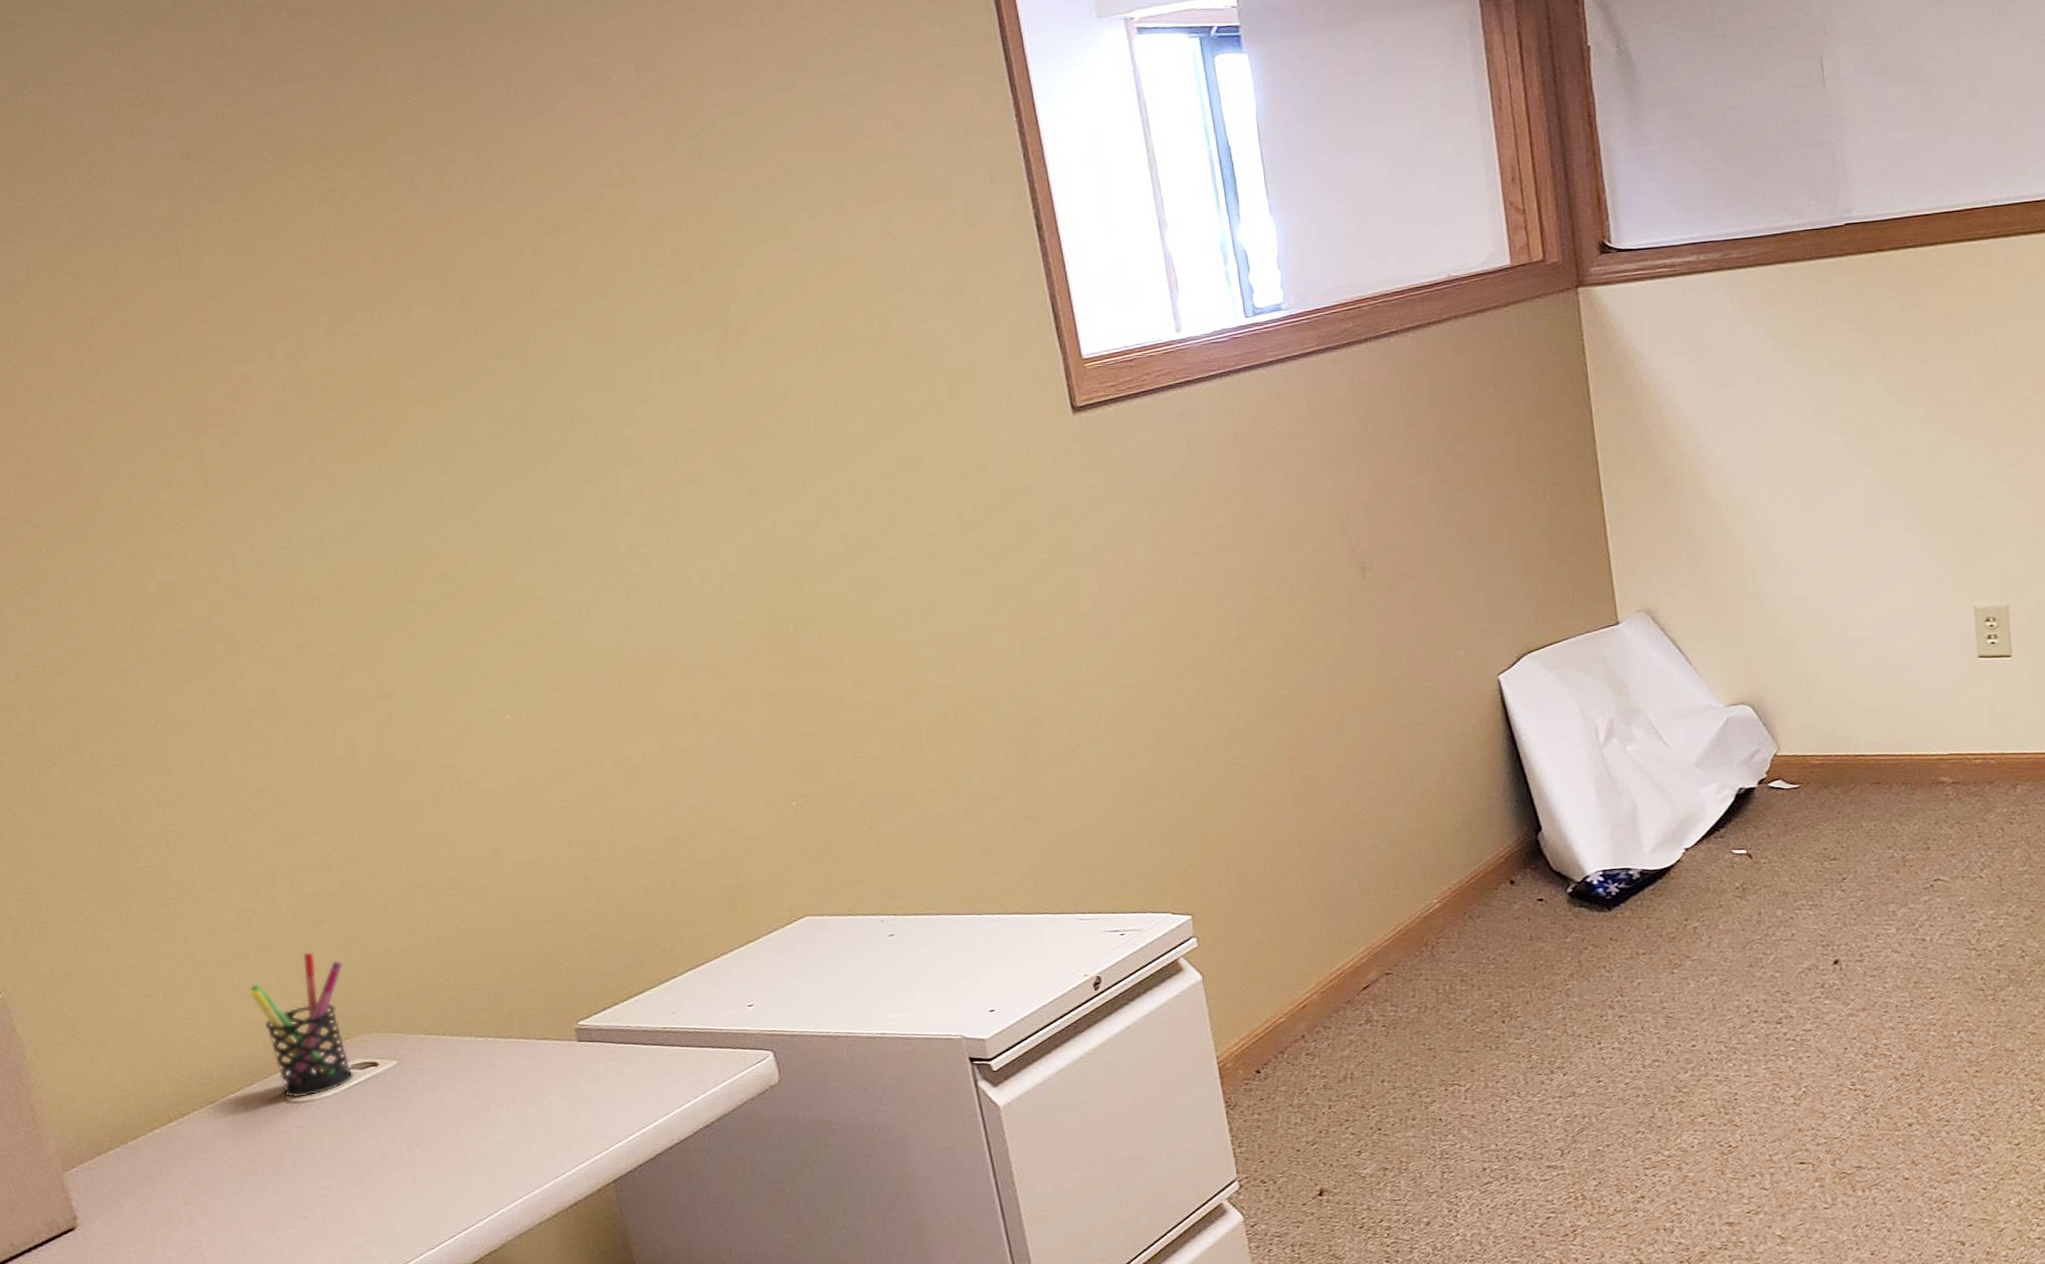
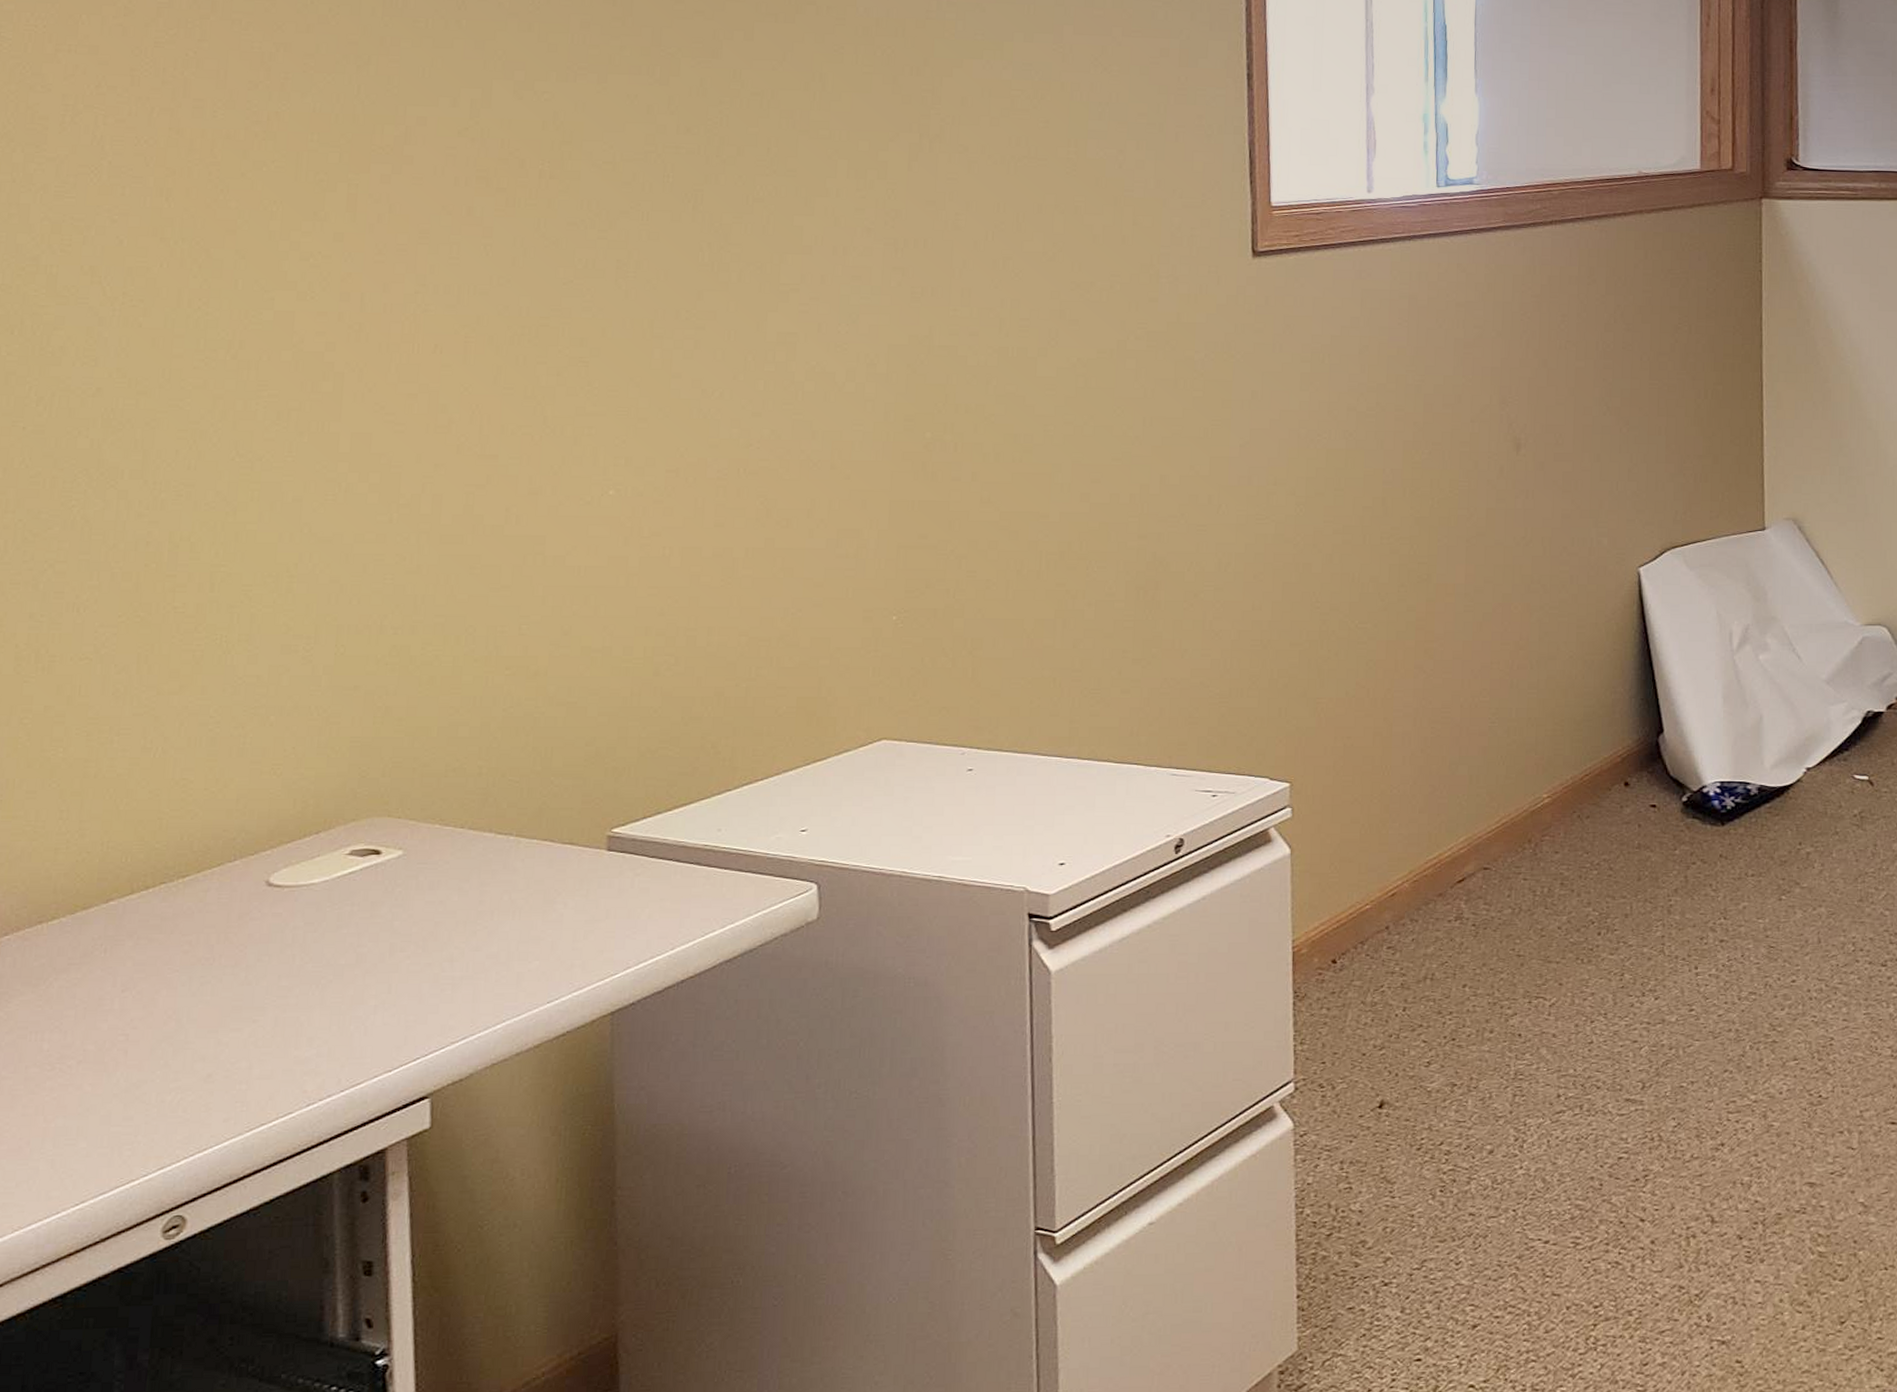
pen holder: present [249,952,355,1098] -> none [258,720,370,881]

